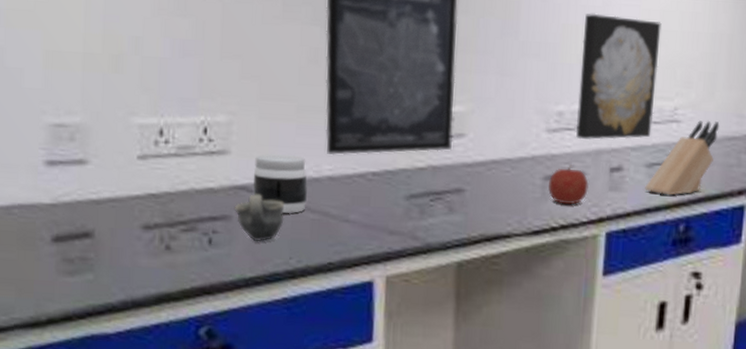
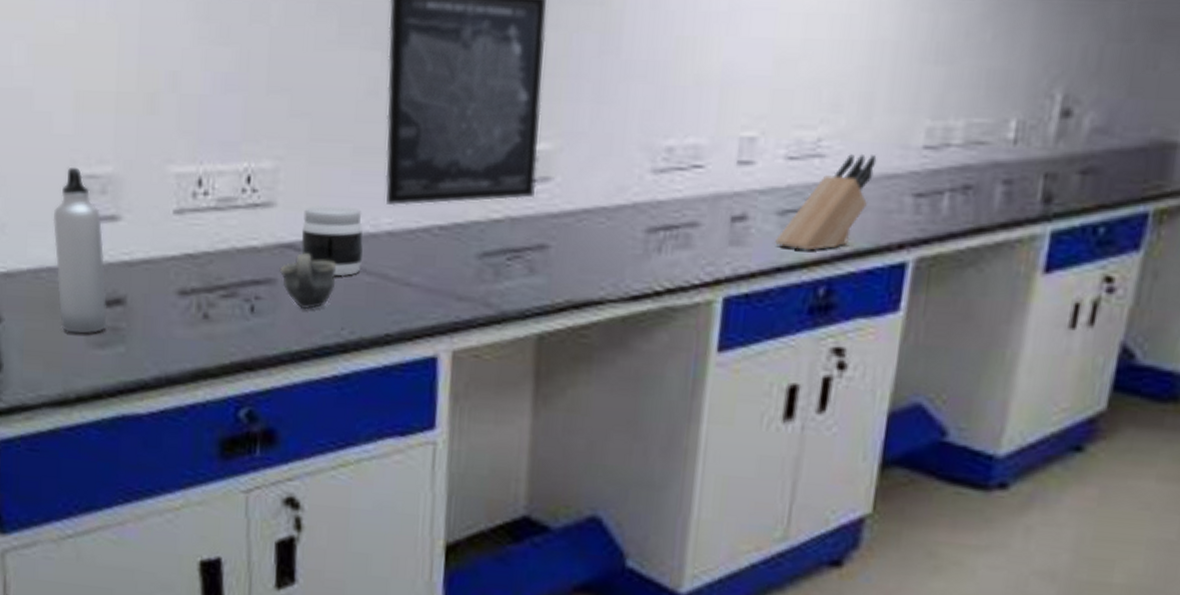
water bottle: none [24,116,77,263] -> present [53,167,108,334]
fruit: present [548,165,589,205] -> none [652,213,703,263]
wall art: present [575,13,662,140] -> none [688,20,805,182]

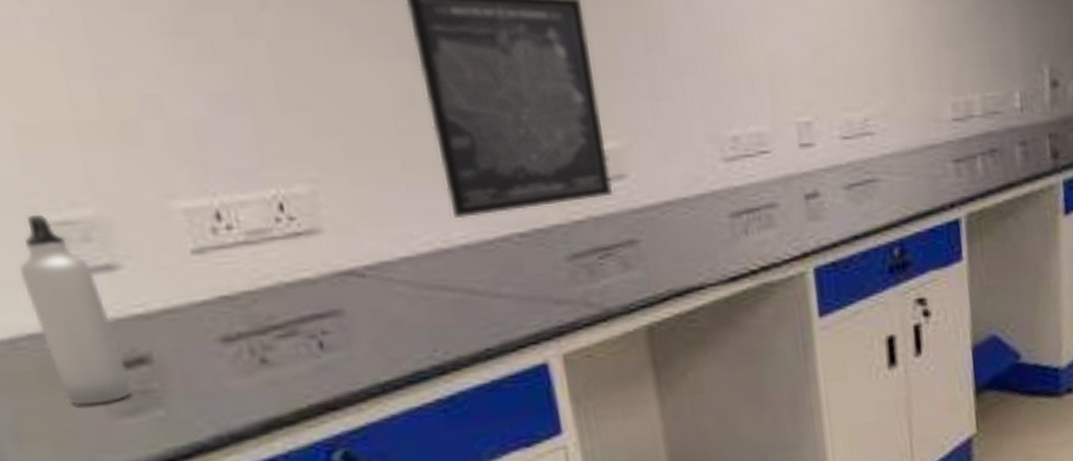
cup: present [279,253,336,310] -> none [344,278,417,337]
jar: present [300,204,363,276] -> none [358,224,441,298]
knife block: present [775,153,877,251] -> none [848,129,918,218]

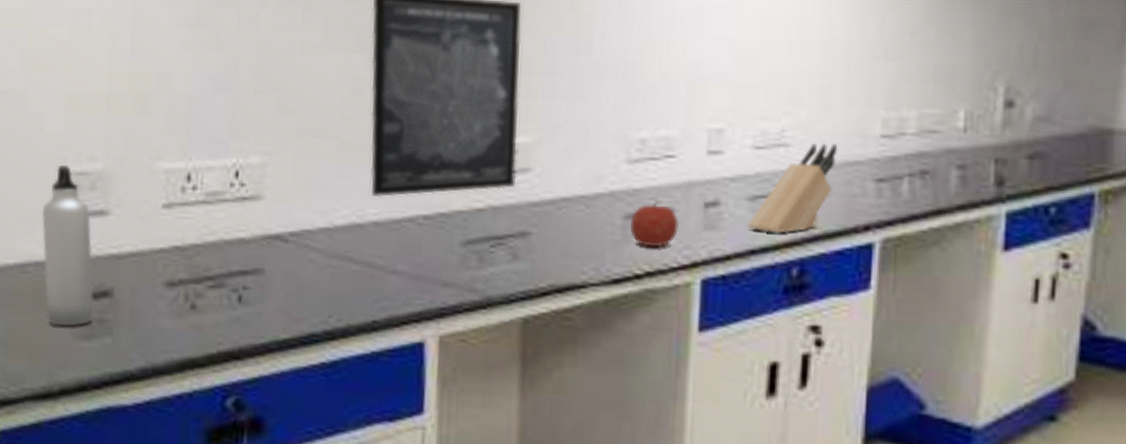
fruit: none [737,196,785,243] -> present [630,200,679,248]
knife block: none [848,129,918,218] -> present [748,142,838,234]

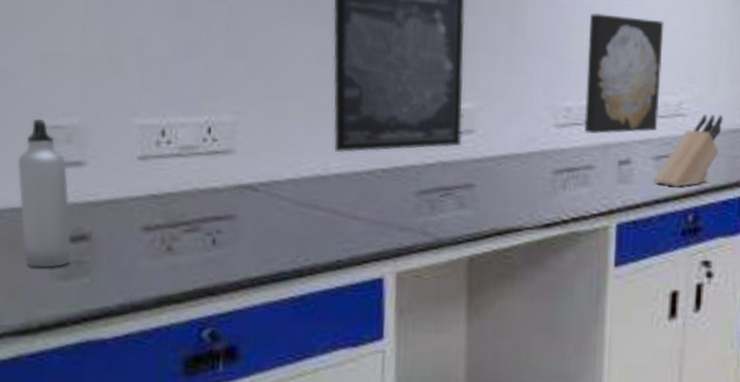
fruit: present [630,200,679,248] -> none [558,159,598,198]
wall art: none [661,24,763,170] -> present [583,12,664,134]

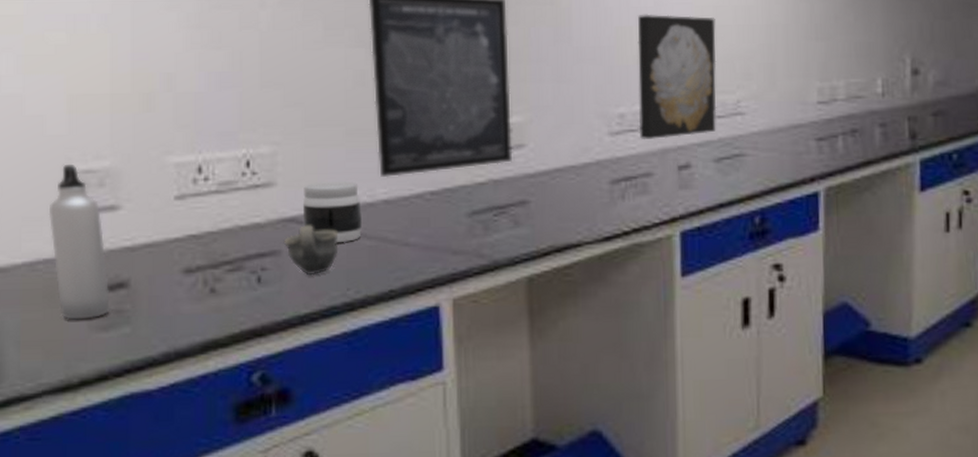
cup: none [239,193,291,241] -> present [283,225,339,276]
jar: none [258,152,315,212] -> present [302,181,362,243]
knife block: present [653,113,724,187] -> none [715,110,784,189]

